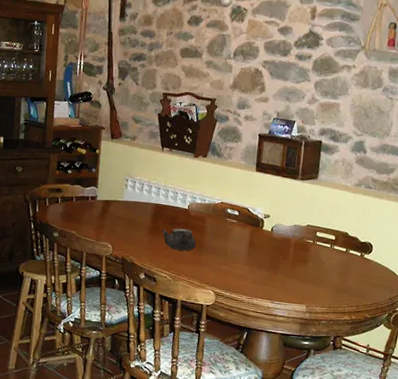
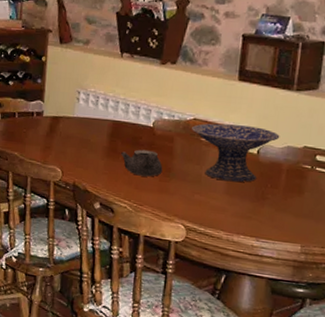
decorative bowl: none [218,206,289,255] -> present [191,123,280,182]

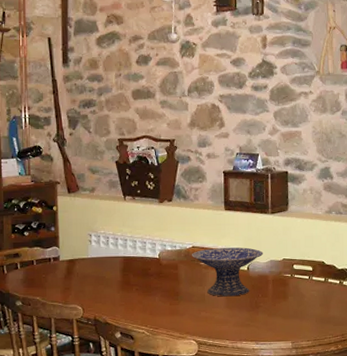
teapot: present [120,149,163,177] -> none [133,279,172,303]

